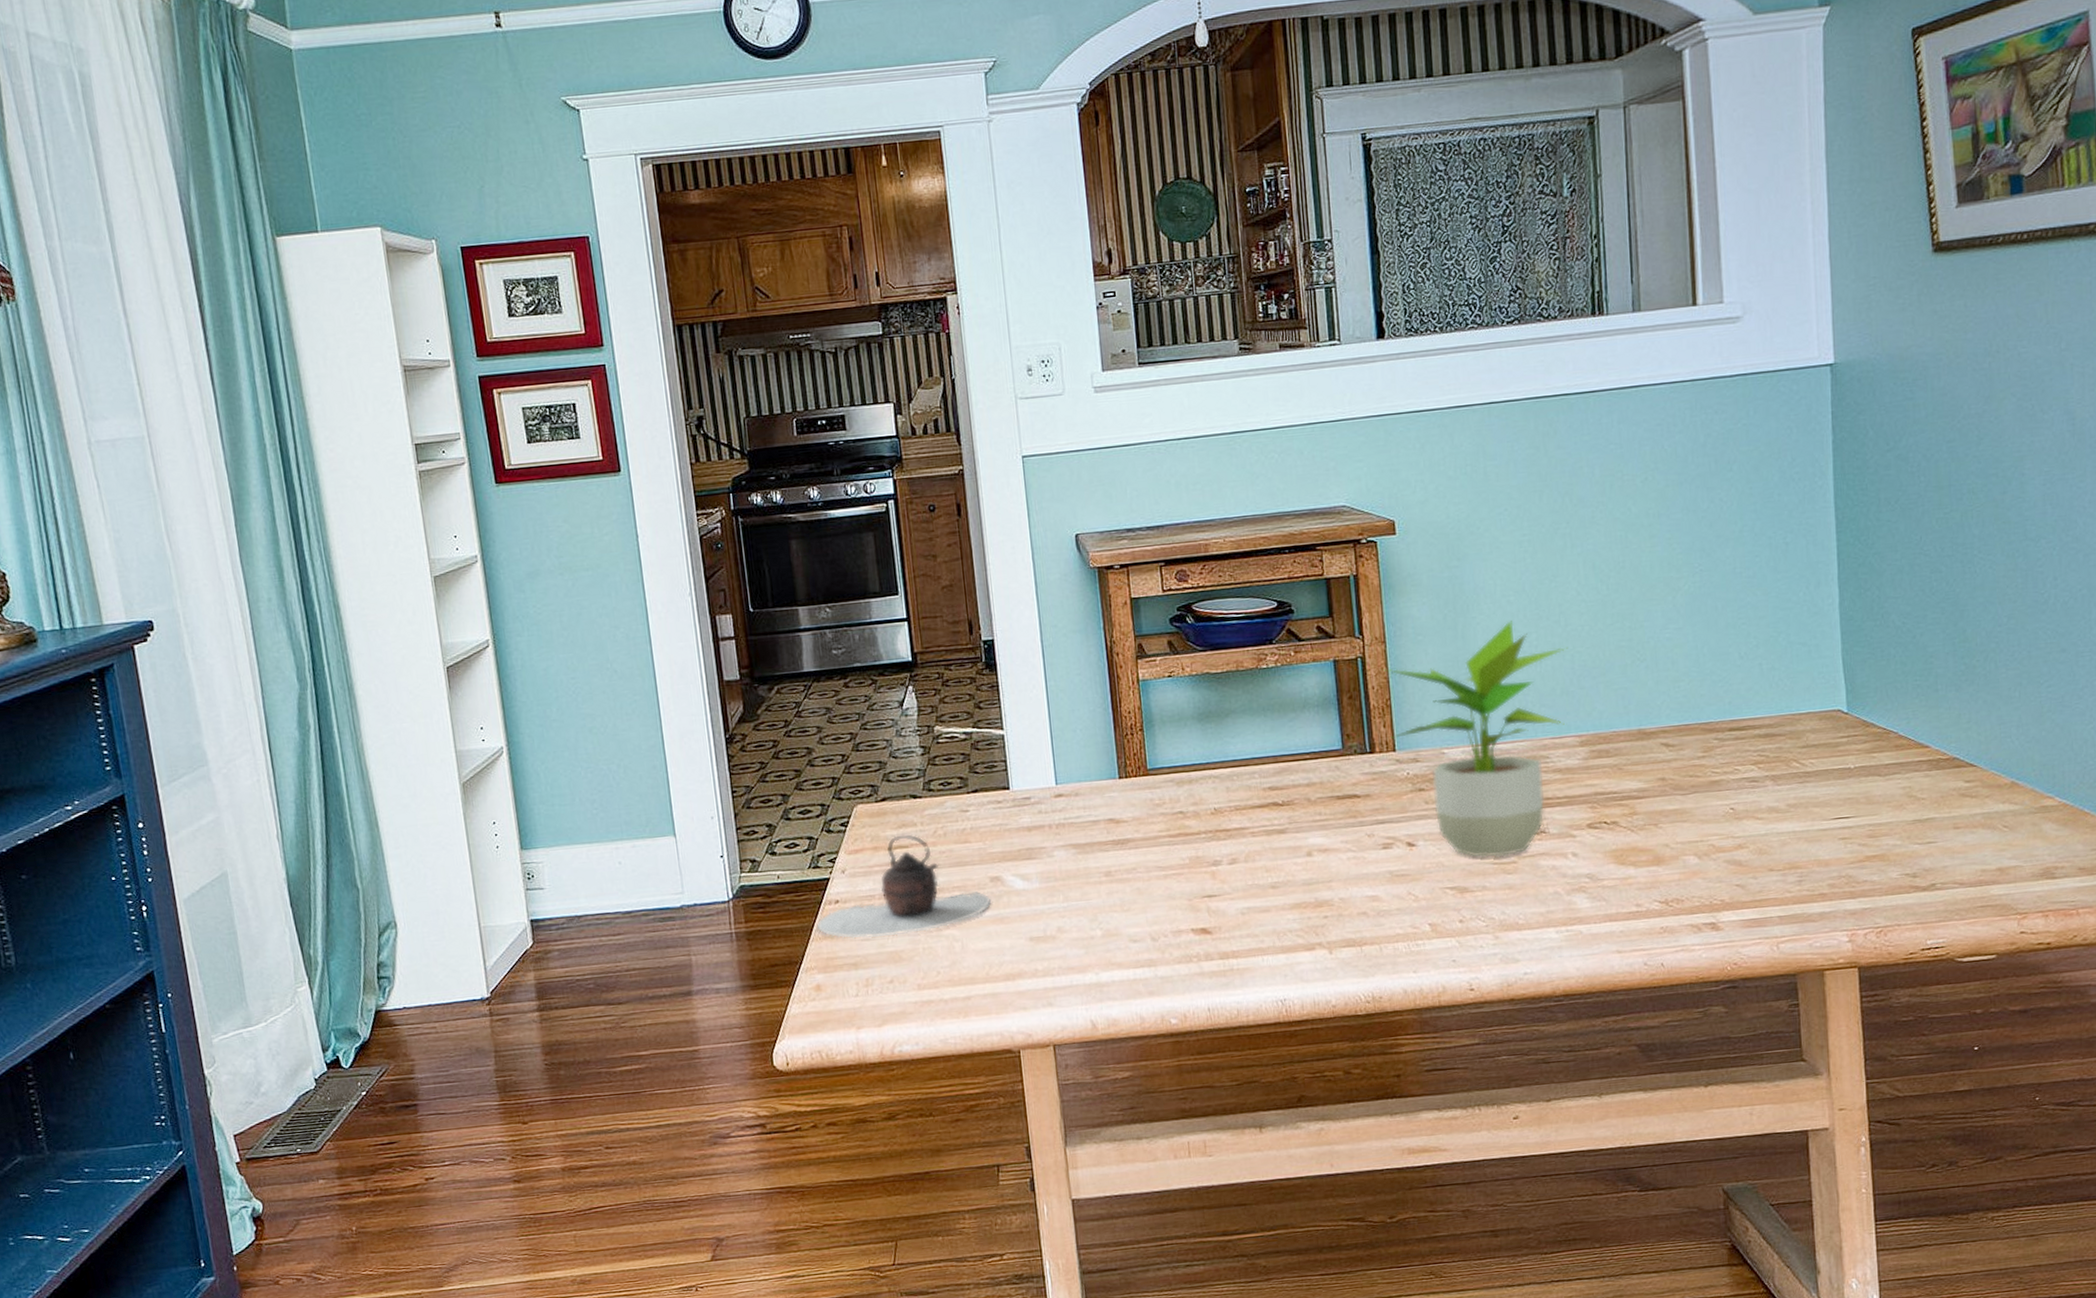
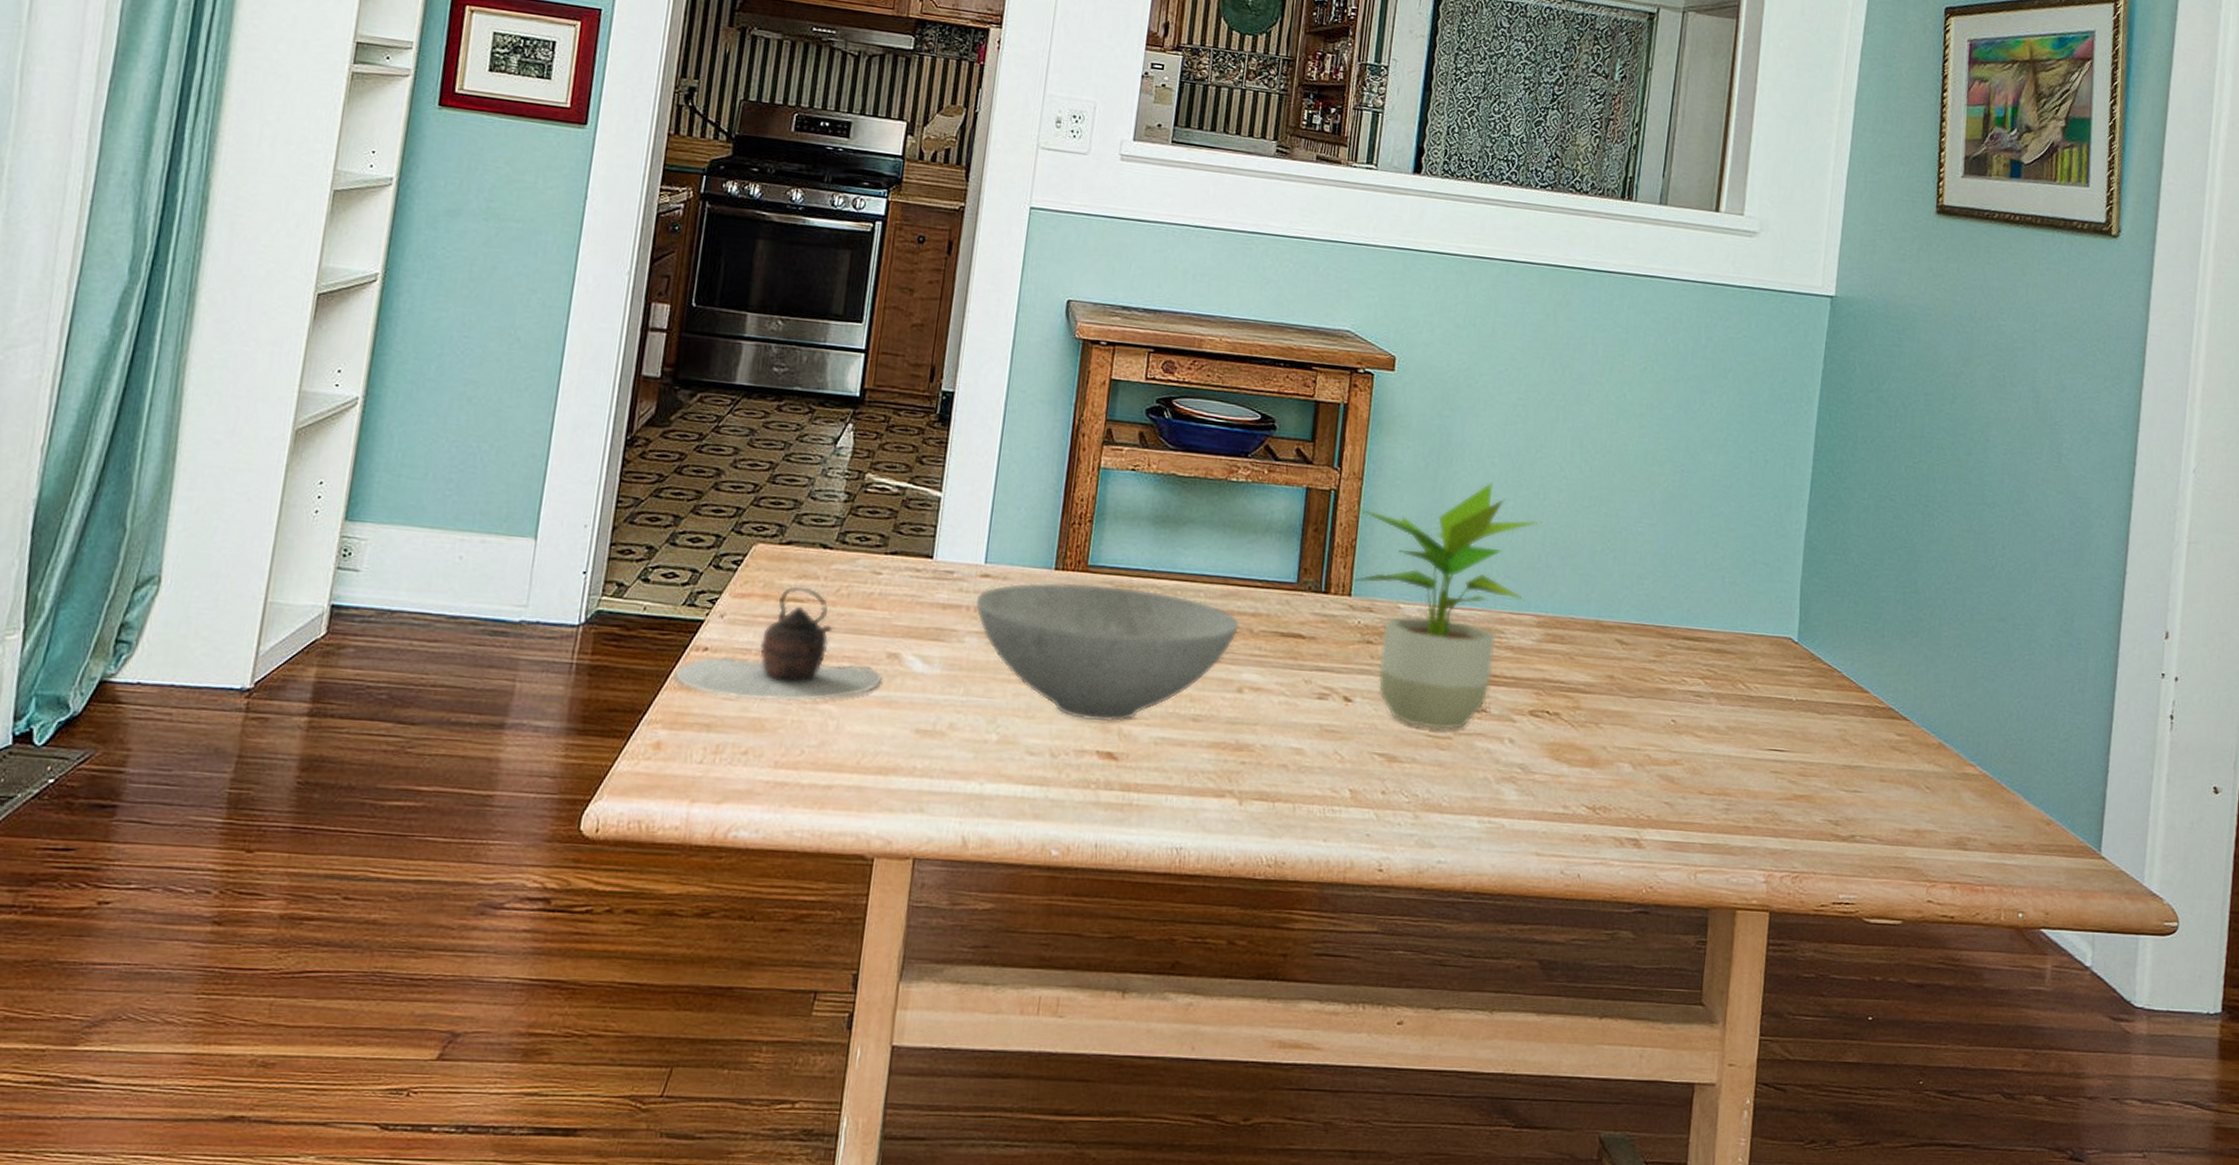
bowl: none [1055,780,1297,905] -> present [975,582,1240,722]

